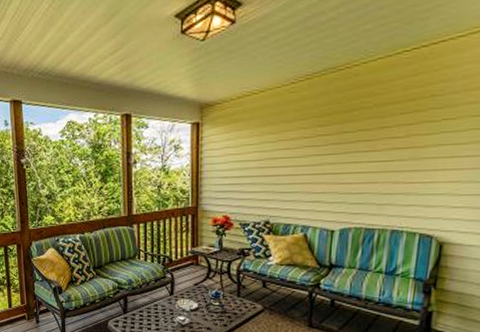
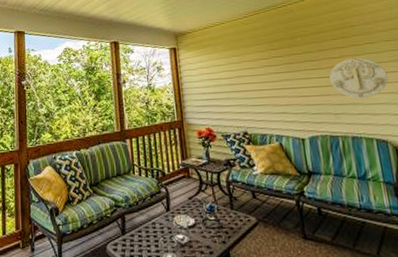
wall decoration: none [383,137,460,188] -> present [329,57,388,99]

